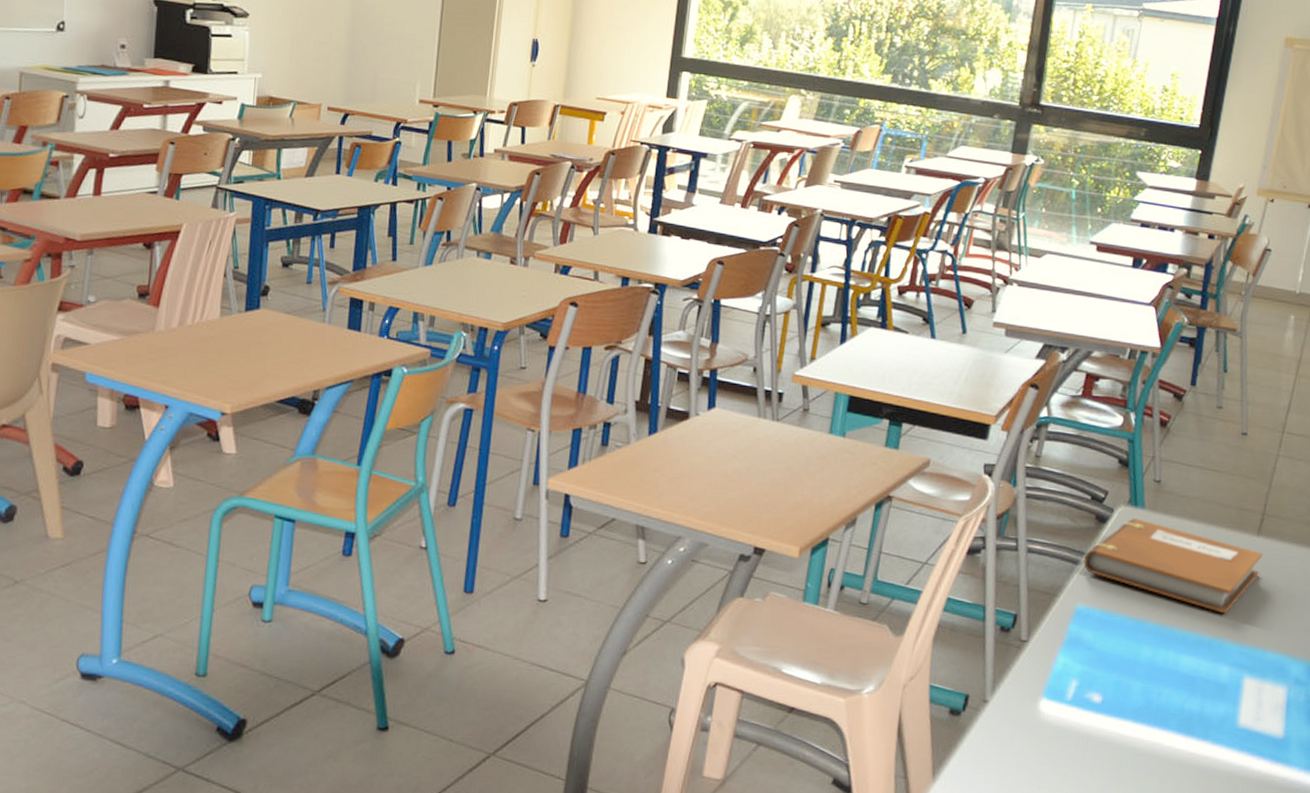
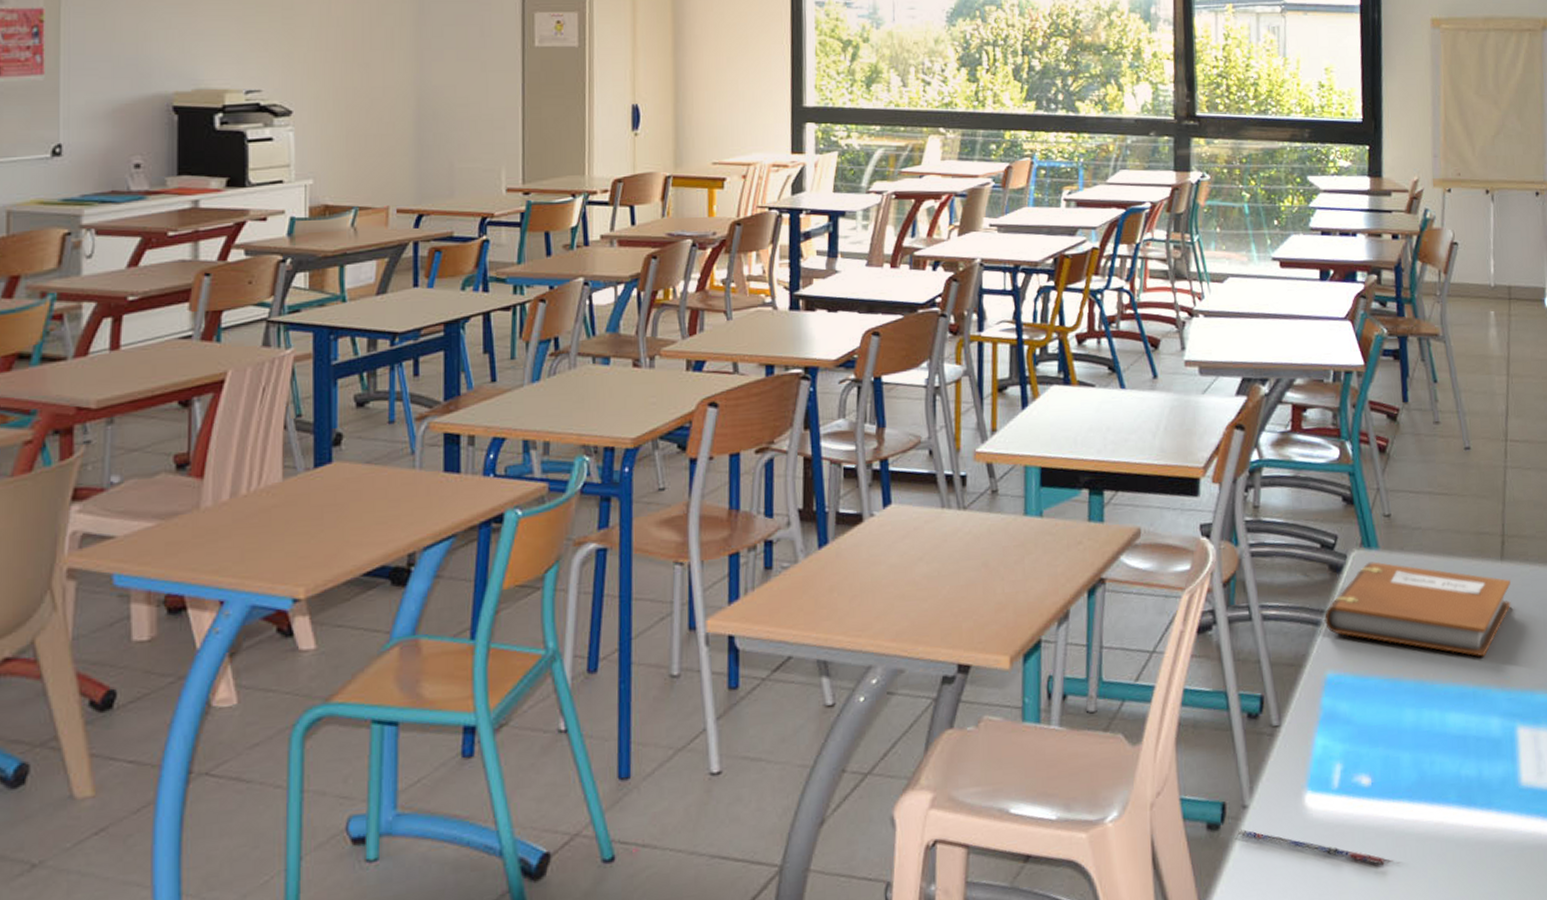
pen: none [975,719,1102,768] -> present [1237,829,1385,865]

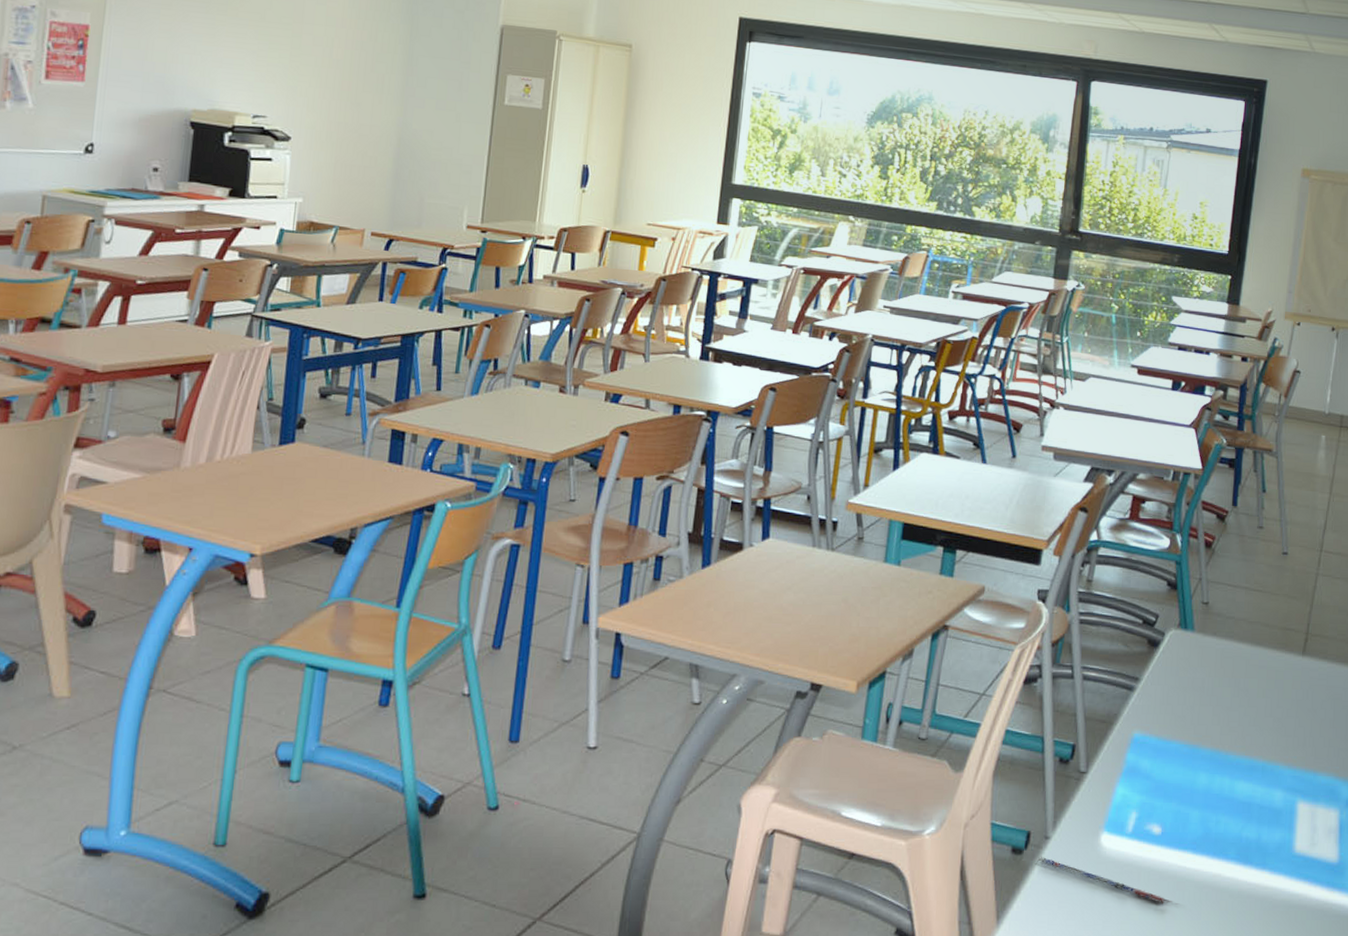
notebook: present [1324,561,1511,657] -> none [1137,641,1309,737]

